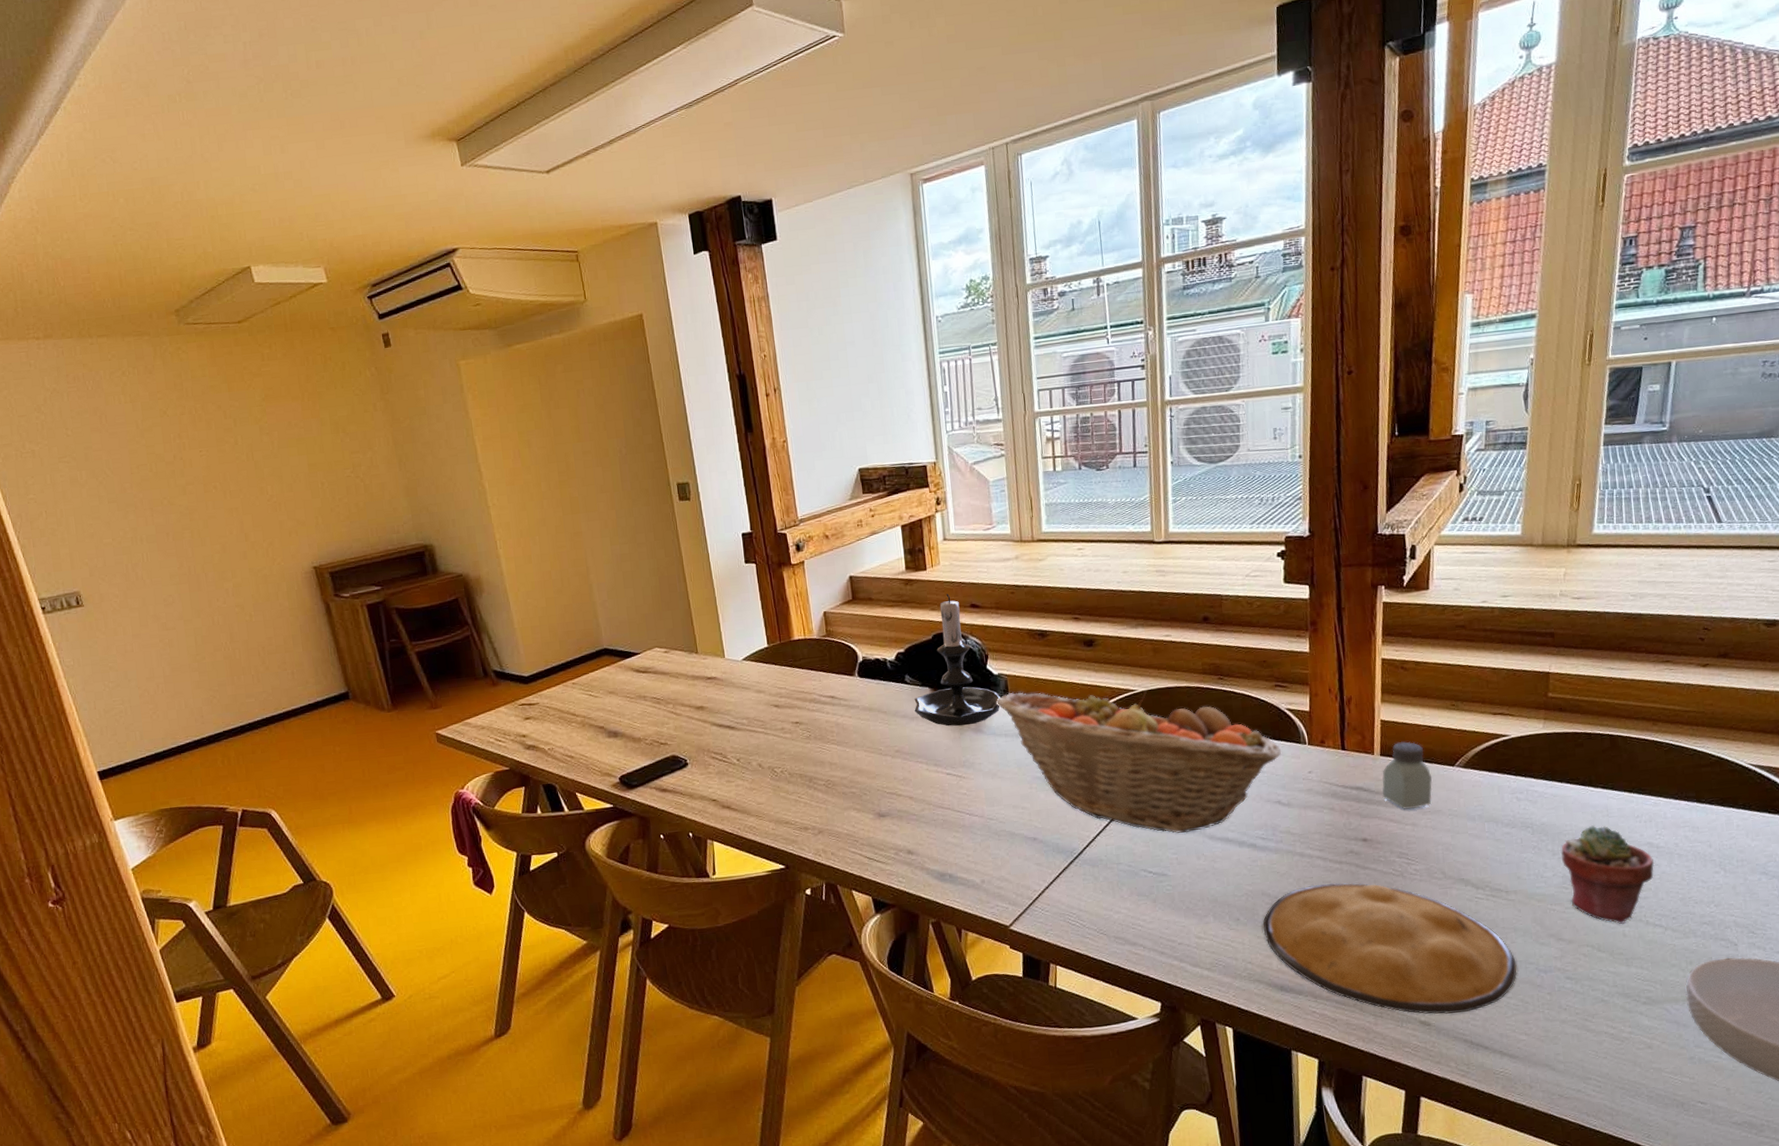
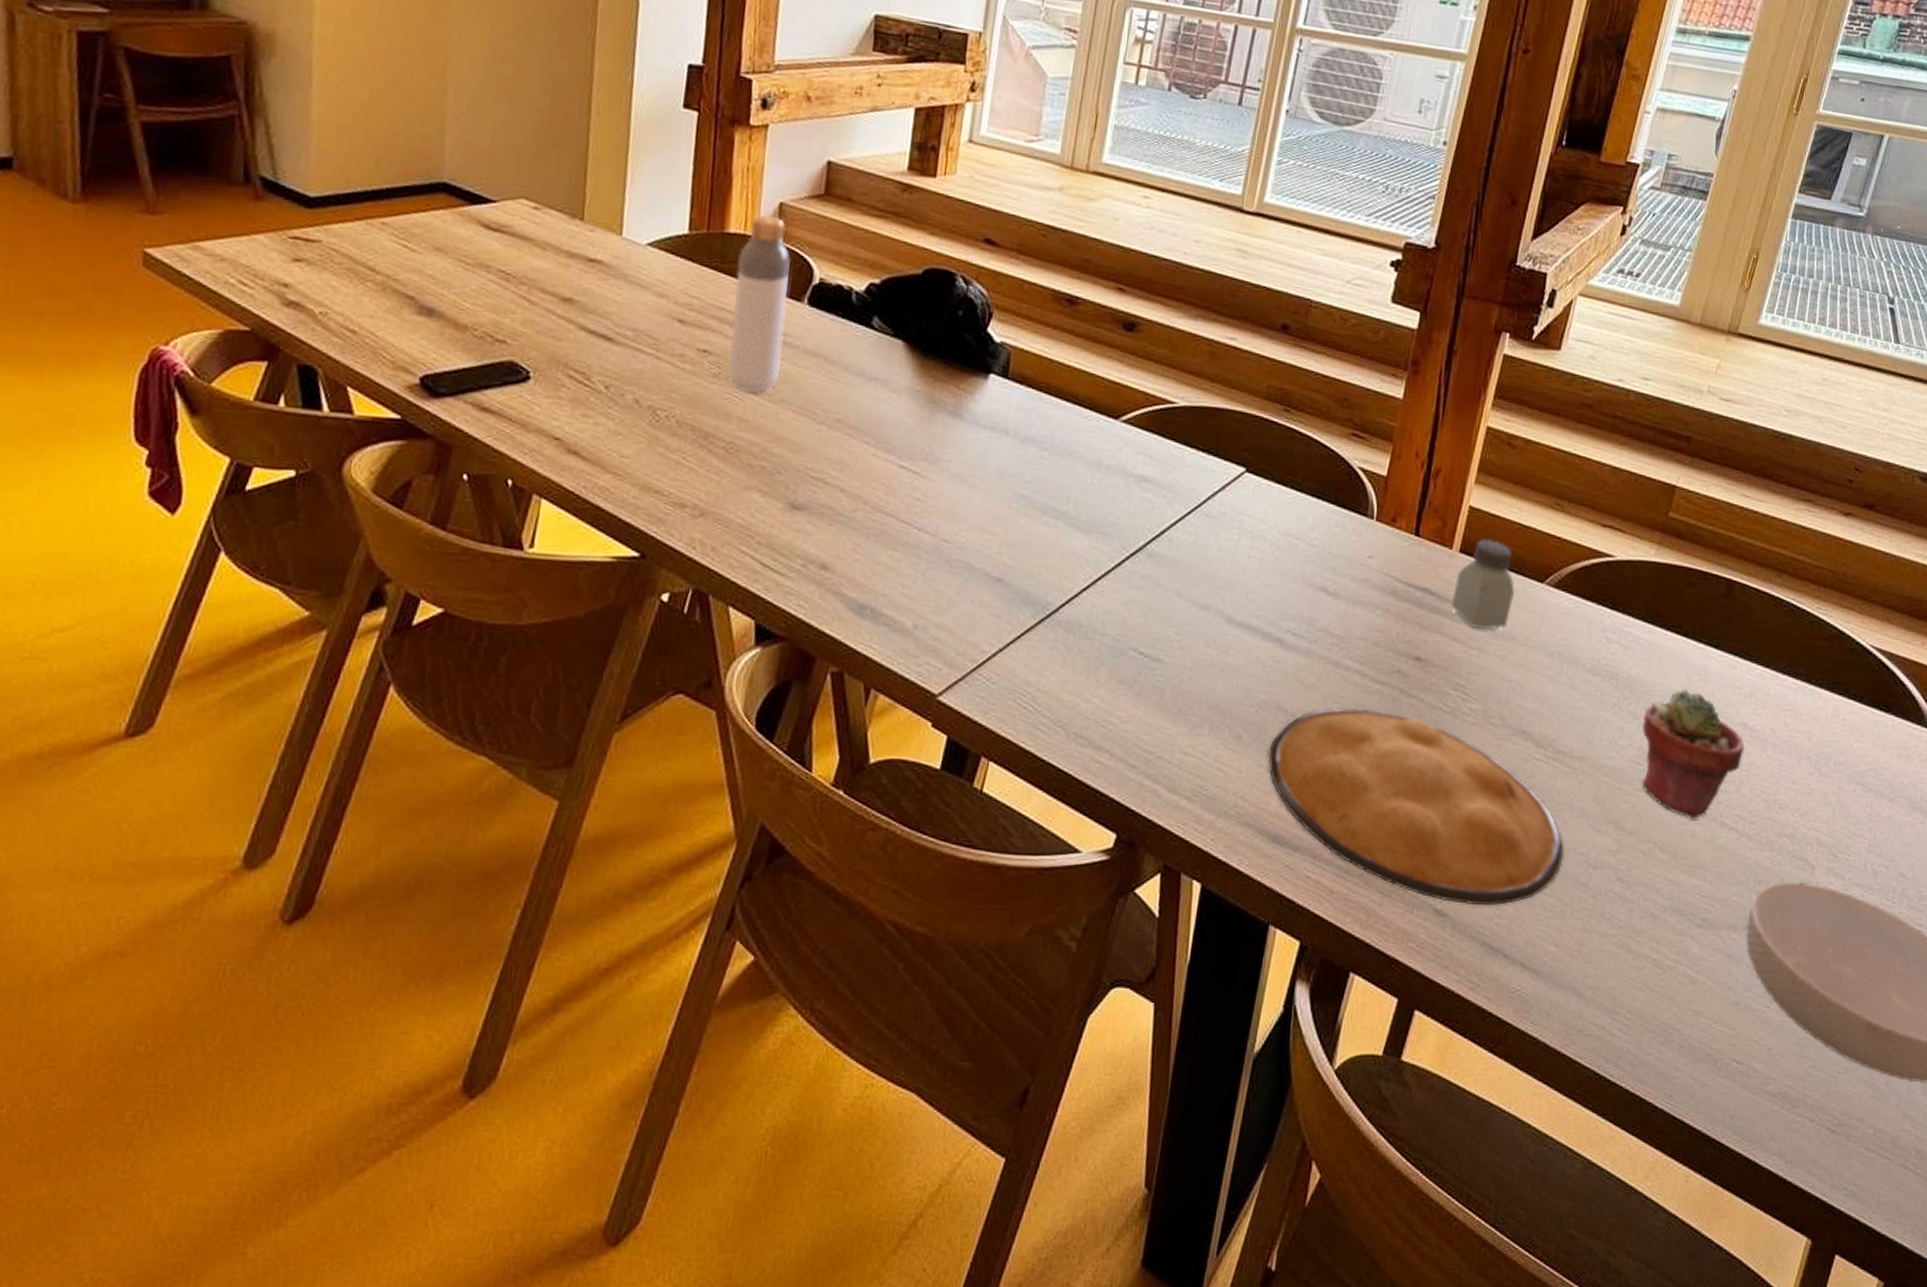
bottle: none [804,621,850,745] -> present [728,215,791,393]
candle holder: present [914,593,1002,726] -> none [875,216,998,405]
fruit basket: present [996,690,1282,833] -> none [989,371,1342,609]

